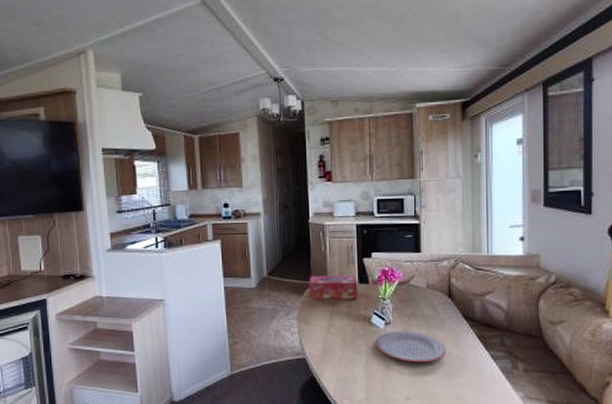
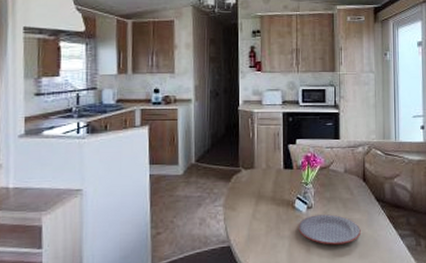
tissue box: present [309,275,358,300] -> none [236,161,283,186]

